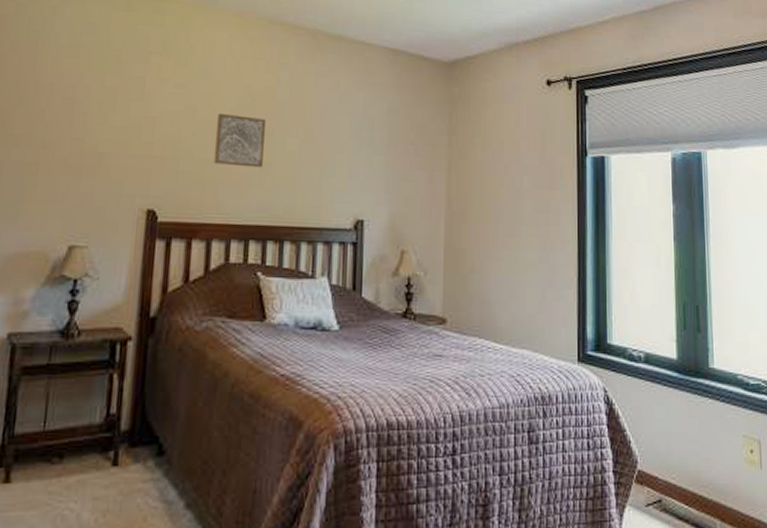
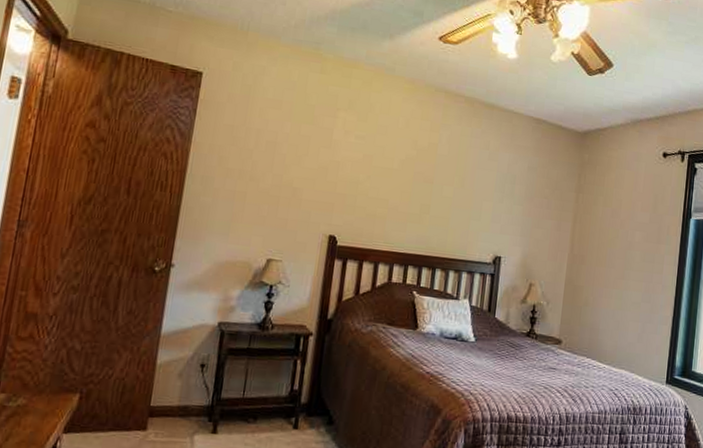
wall art: present [213,112,267,168] -> none [383,161,429,209]

